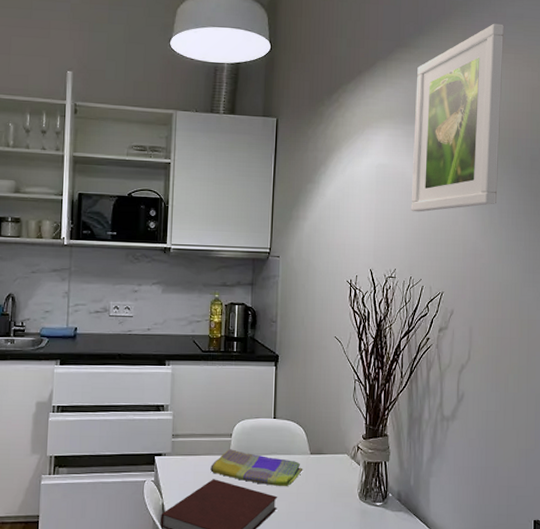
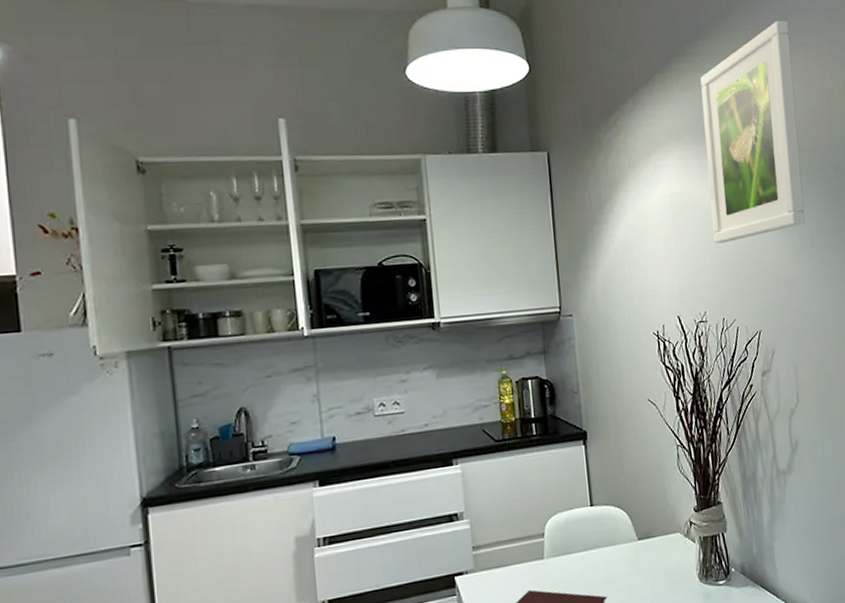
dish towel: present [210,449,303,486] -> none [524,550,632,586]

